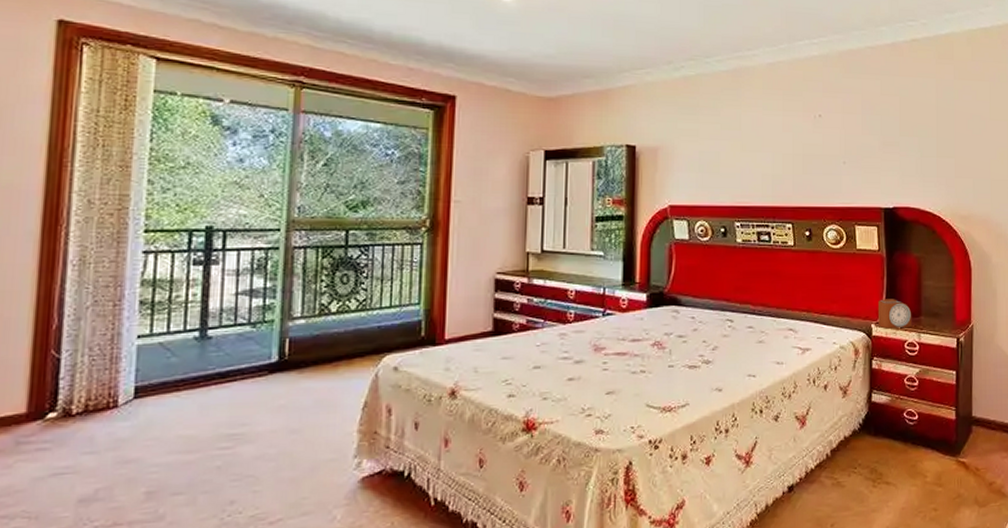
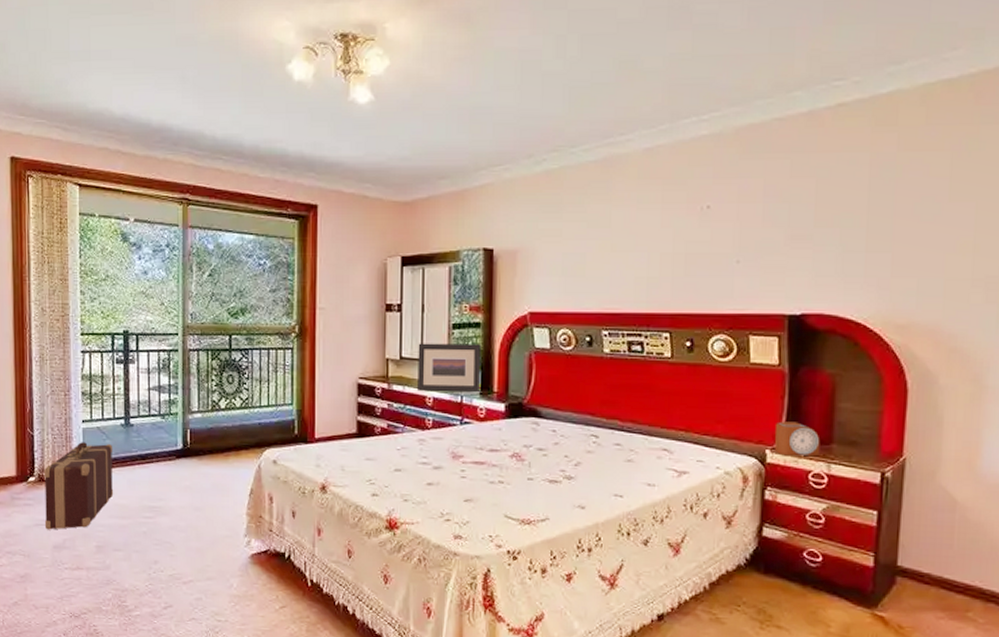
suitcase: none [66,362,181,480] -> present [43,442,114,530]
picture frame: none [559,236,623,285] -> present [418,343,480,393]

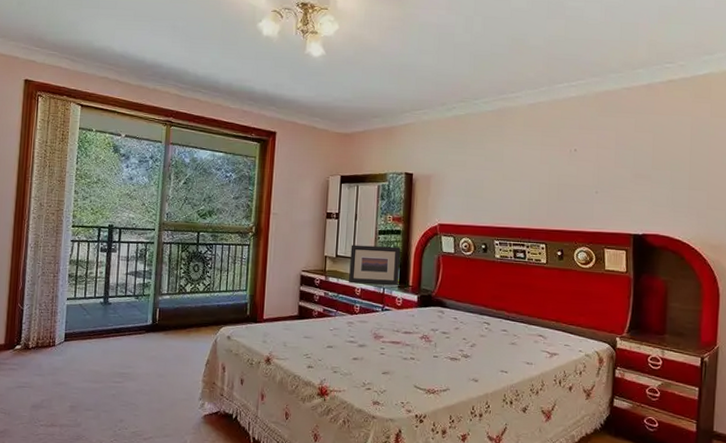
suitcase: present [43,442,114,530] -> none [26,316,92,392]
alarm clock: present [775,421,820,457] -> none [623,316,657,344]

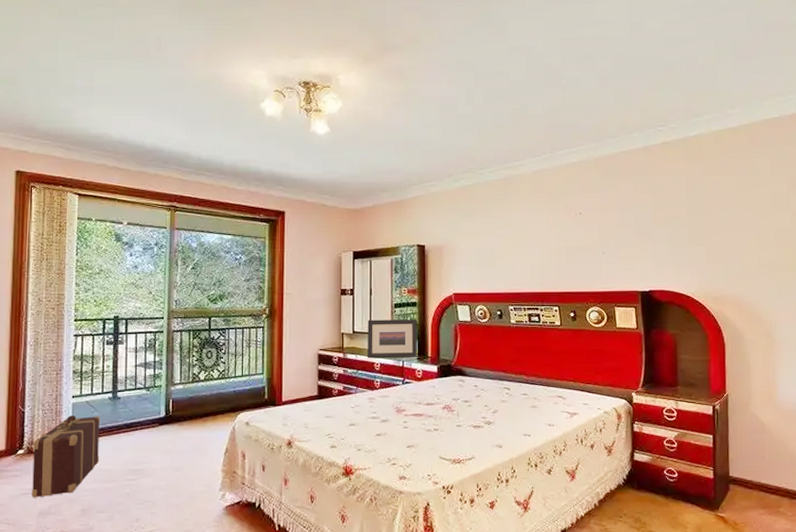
suitcase: none [26,316,92,392] -> present [31,415,101,498]

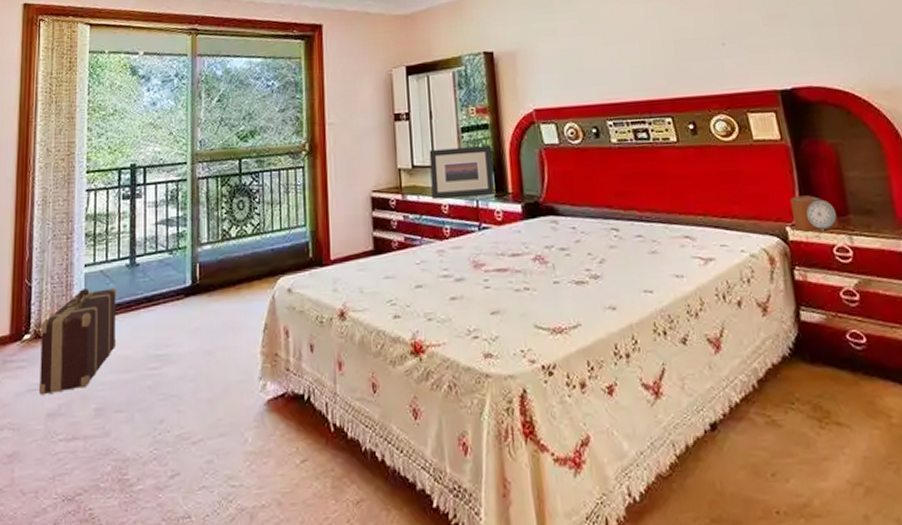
alarm clock: none [638,371,670,397] -> present [790,195,839,232]

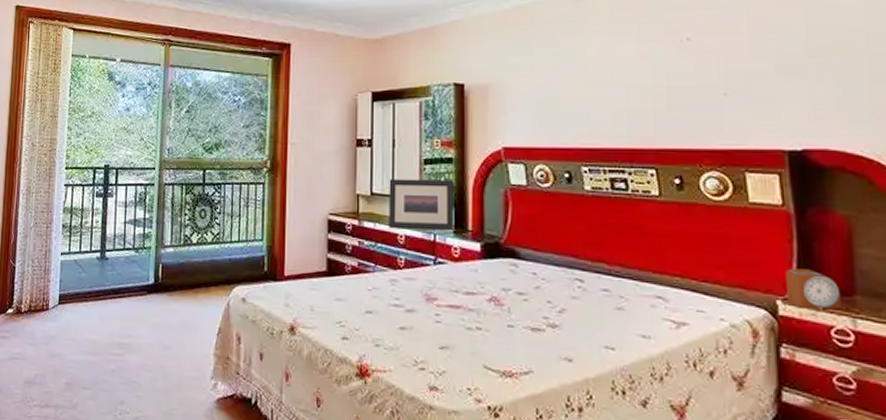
suitcase: present [38,288,117,395] -> none [18,274,88,364]

